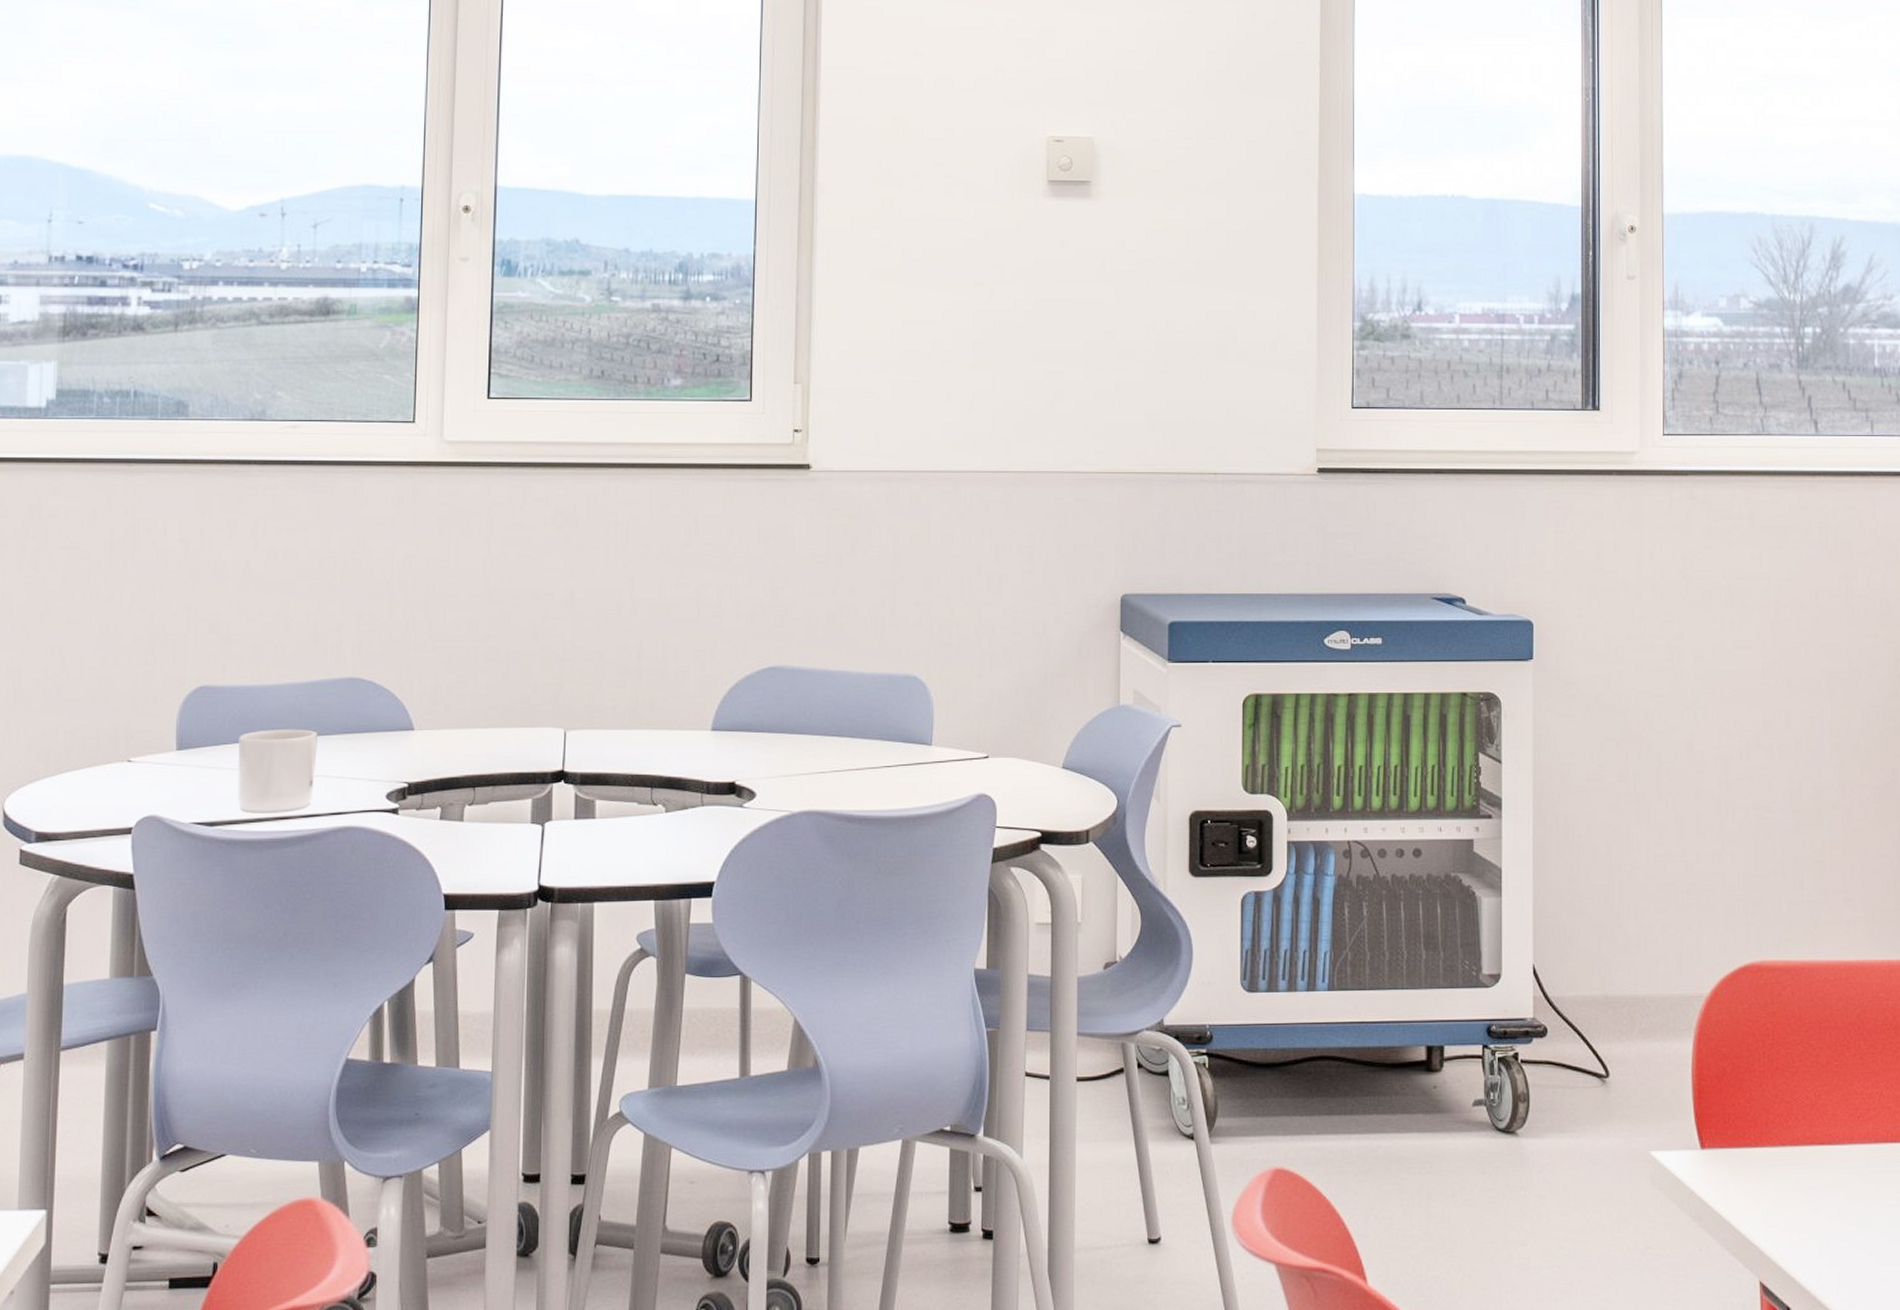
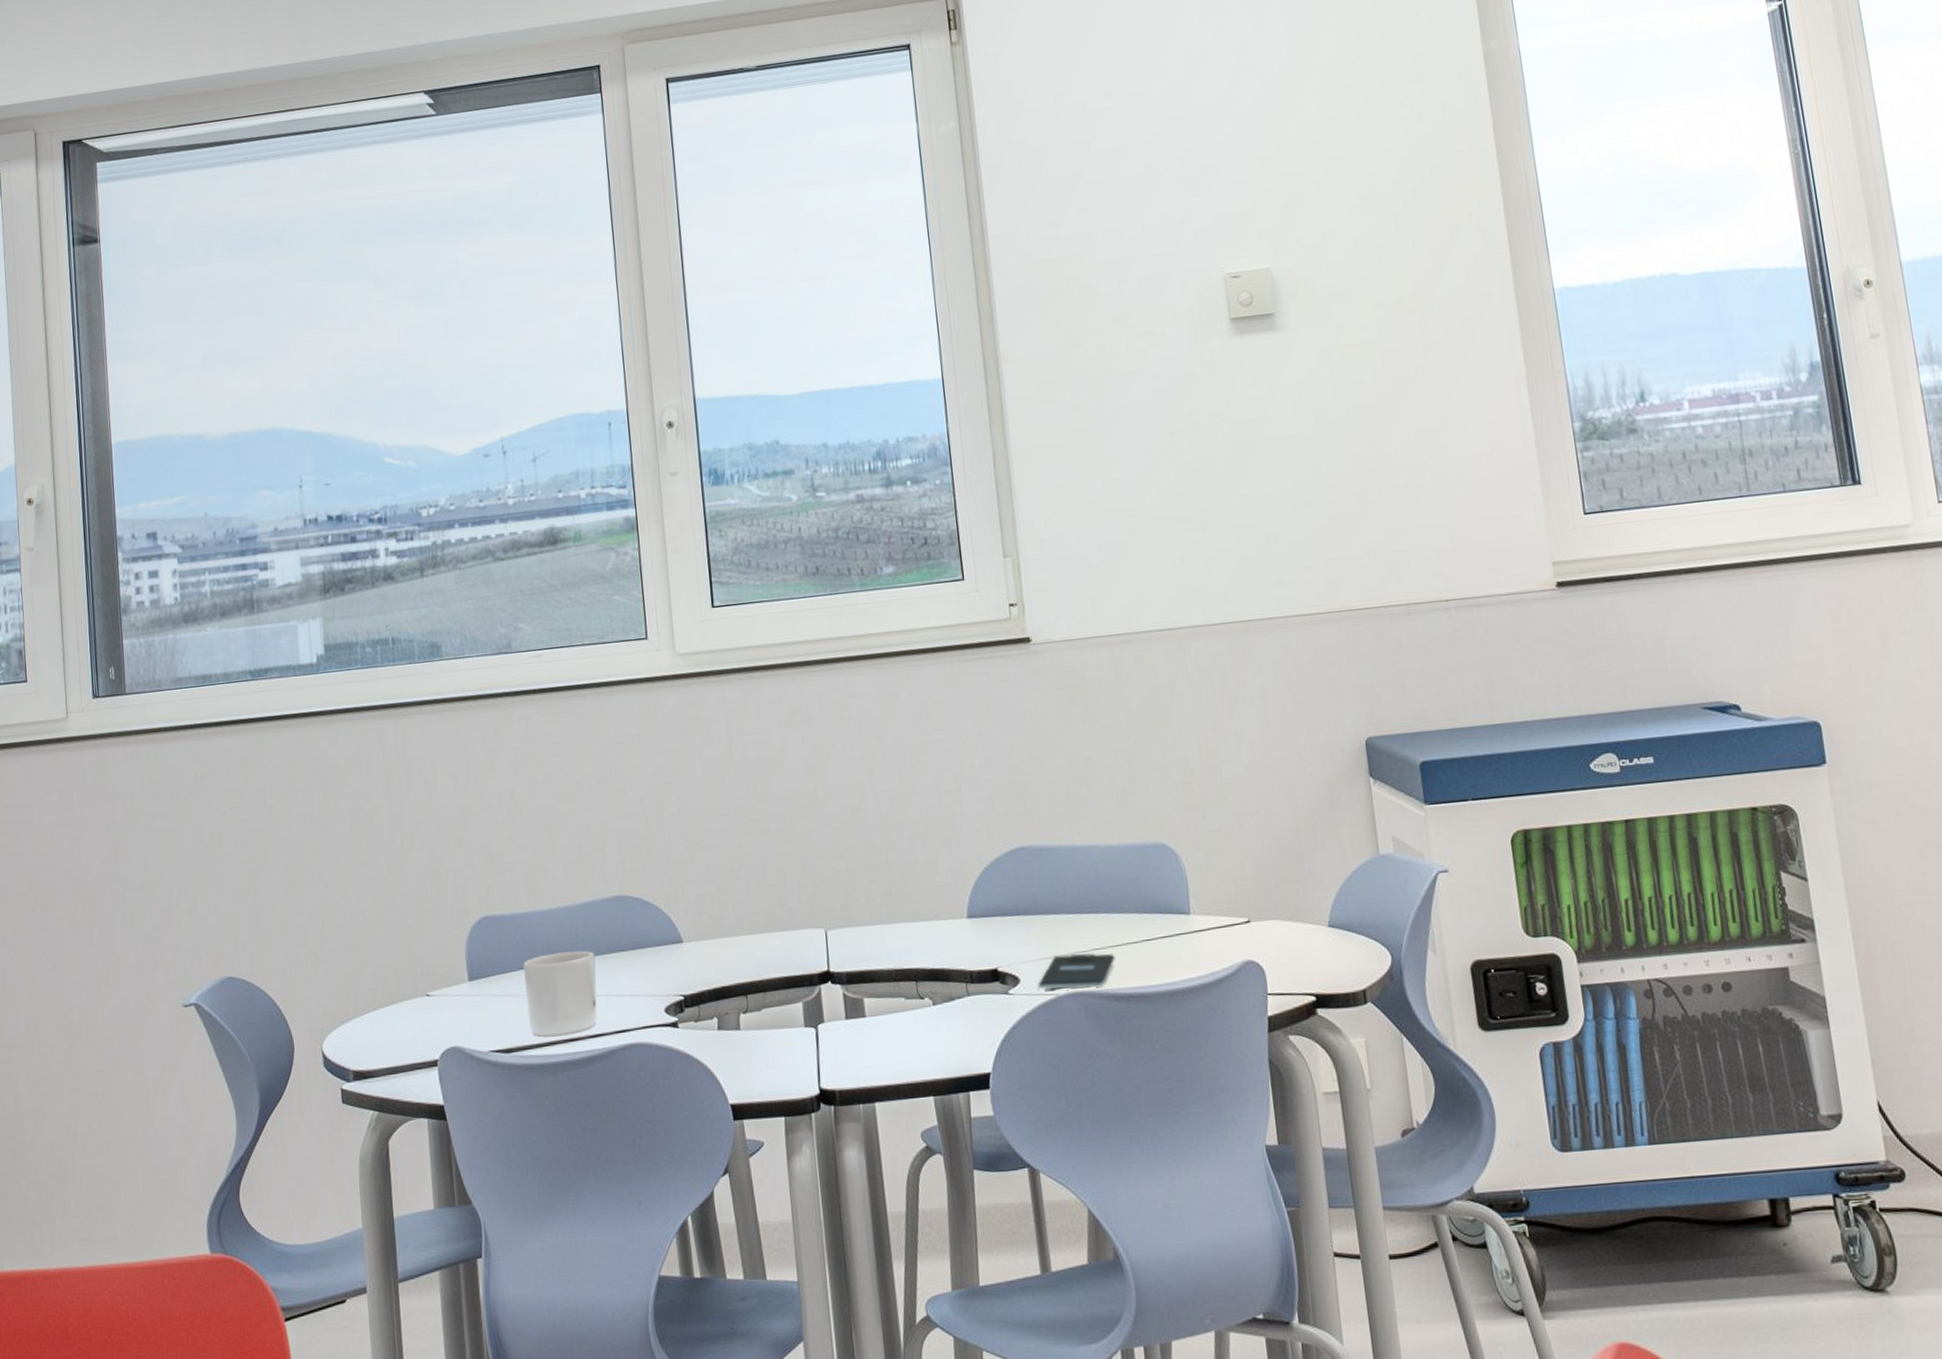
calculator: none [773,773,854,809] -> present [1038,952,1116,990]

